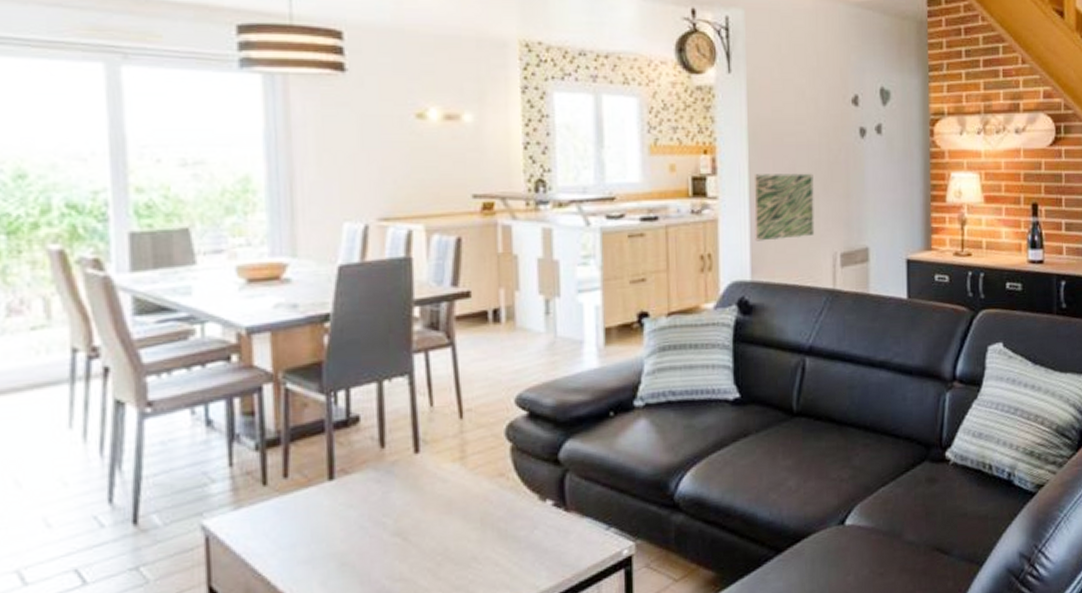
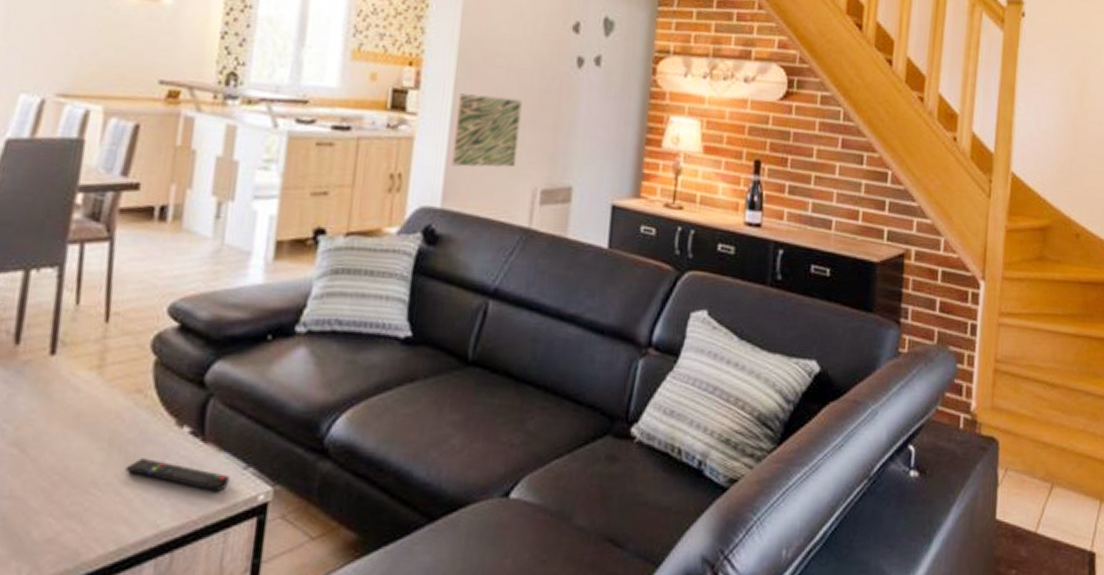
remote control: none [499,531,595,552] -> present [125,458,230,491]

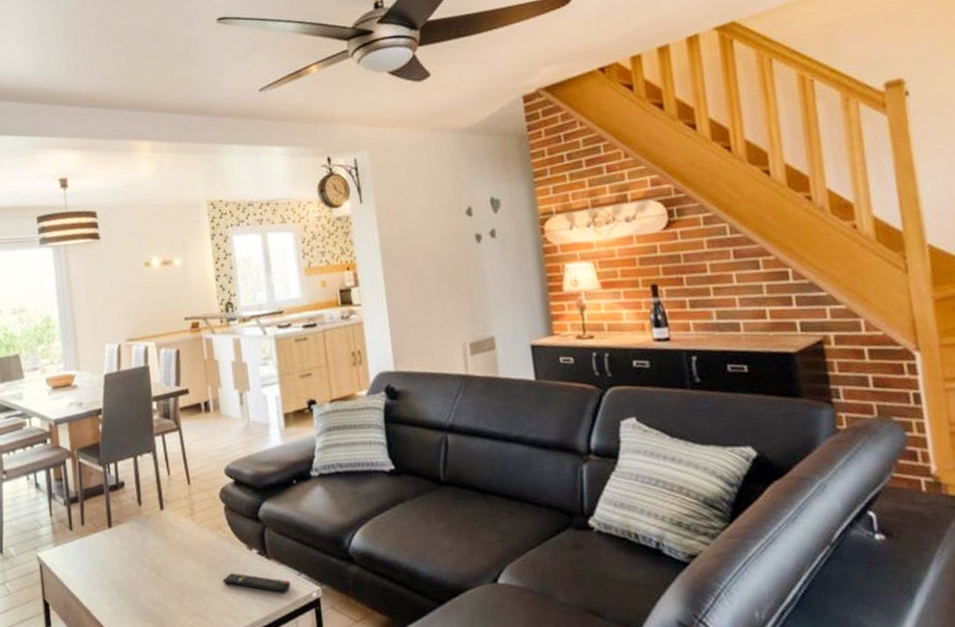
wall art: present [451,93,522,168] -> none [389,277,445,338]

